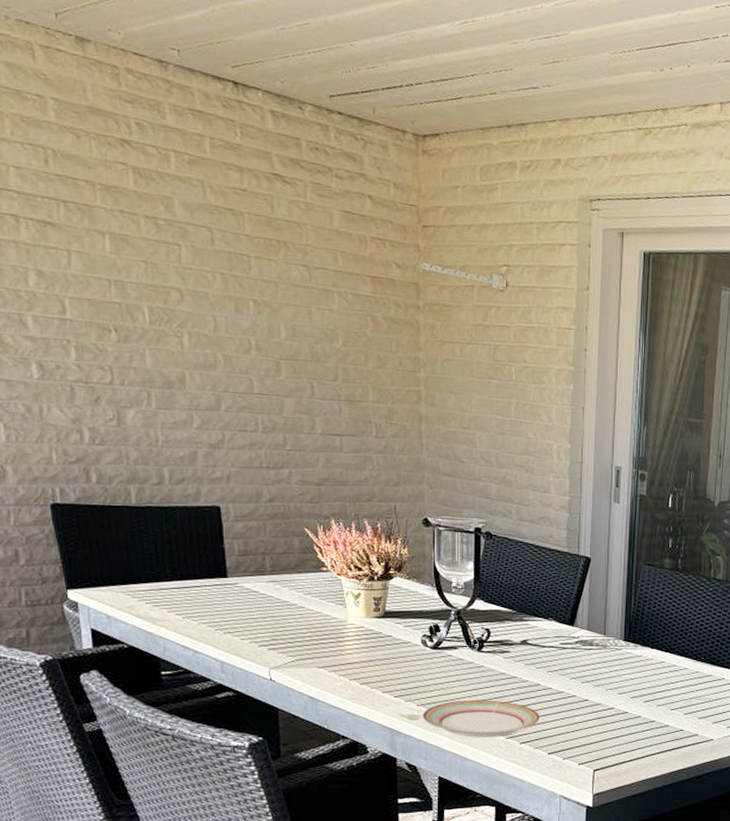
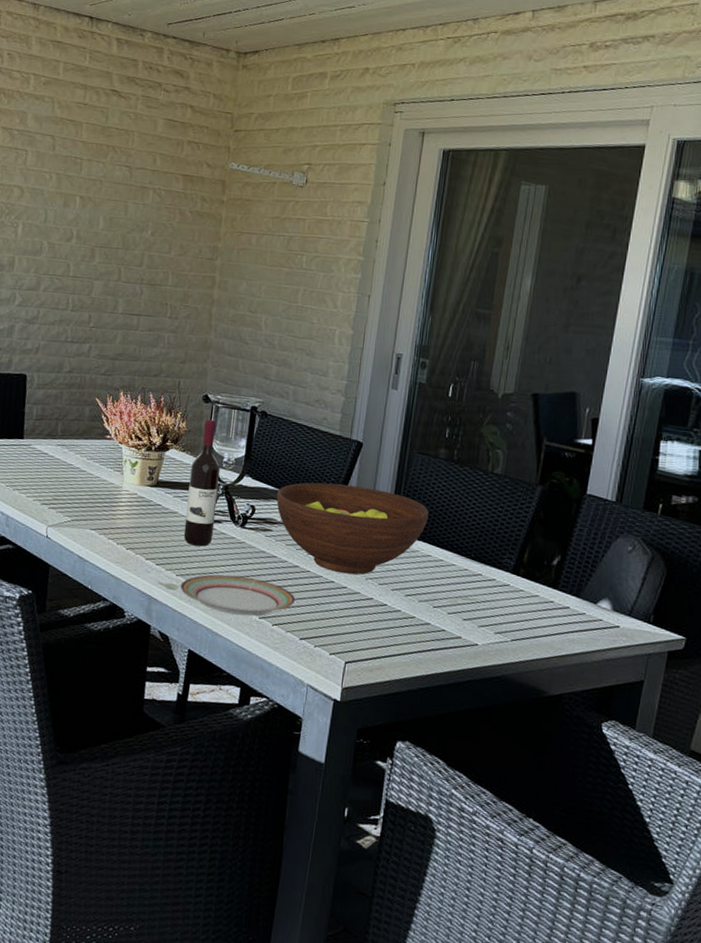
wine bottle: none [419,544,450,674] -> present [183,420,221,547]
fruit bowl: none [510,600,659,687] -> present [276,482,429,575]

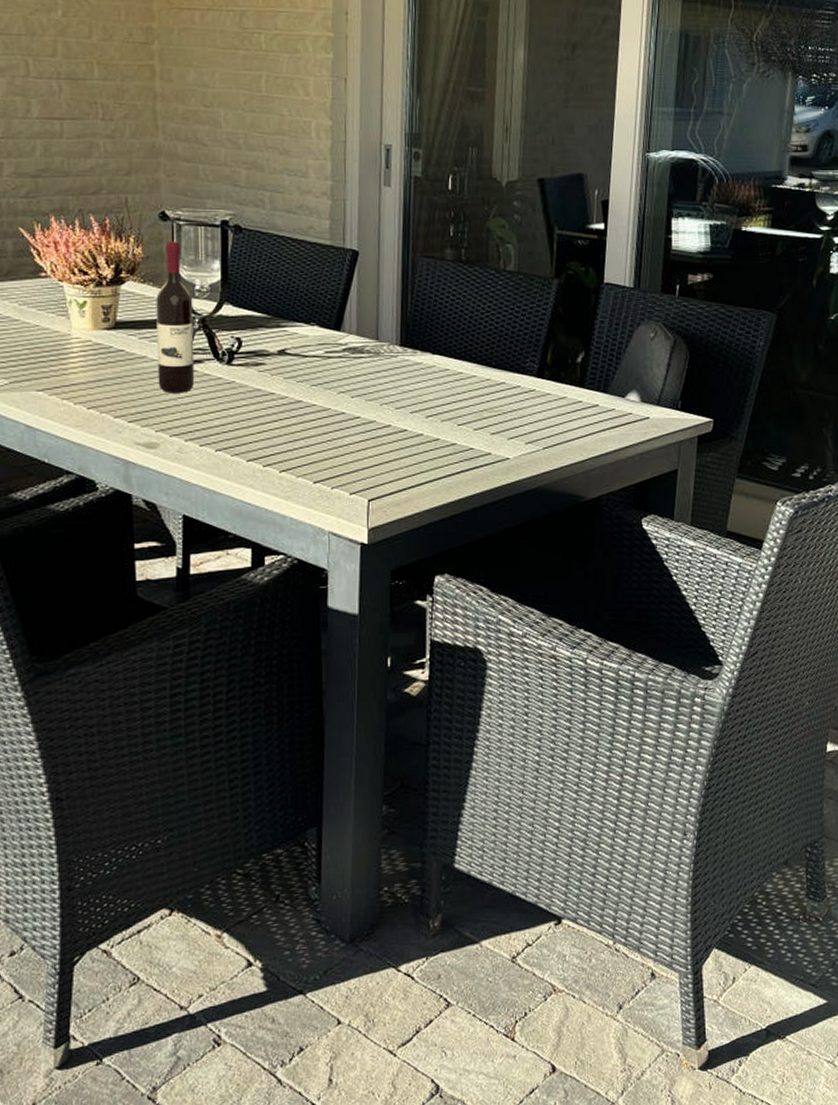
plate: present [180,574,296,616] -> none [162,421,303,467]
fruit bowl: present [276,482,429,575] -> none [265,302,442,402]

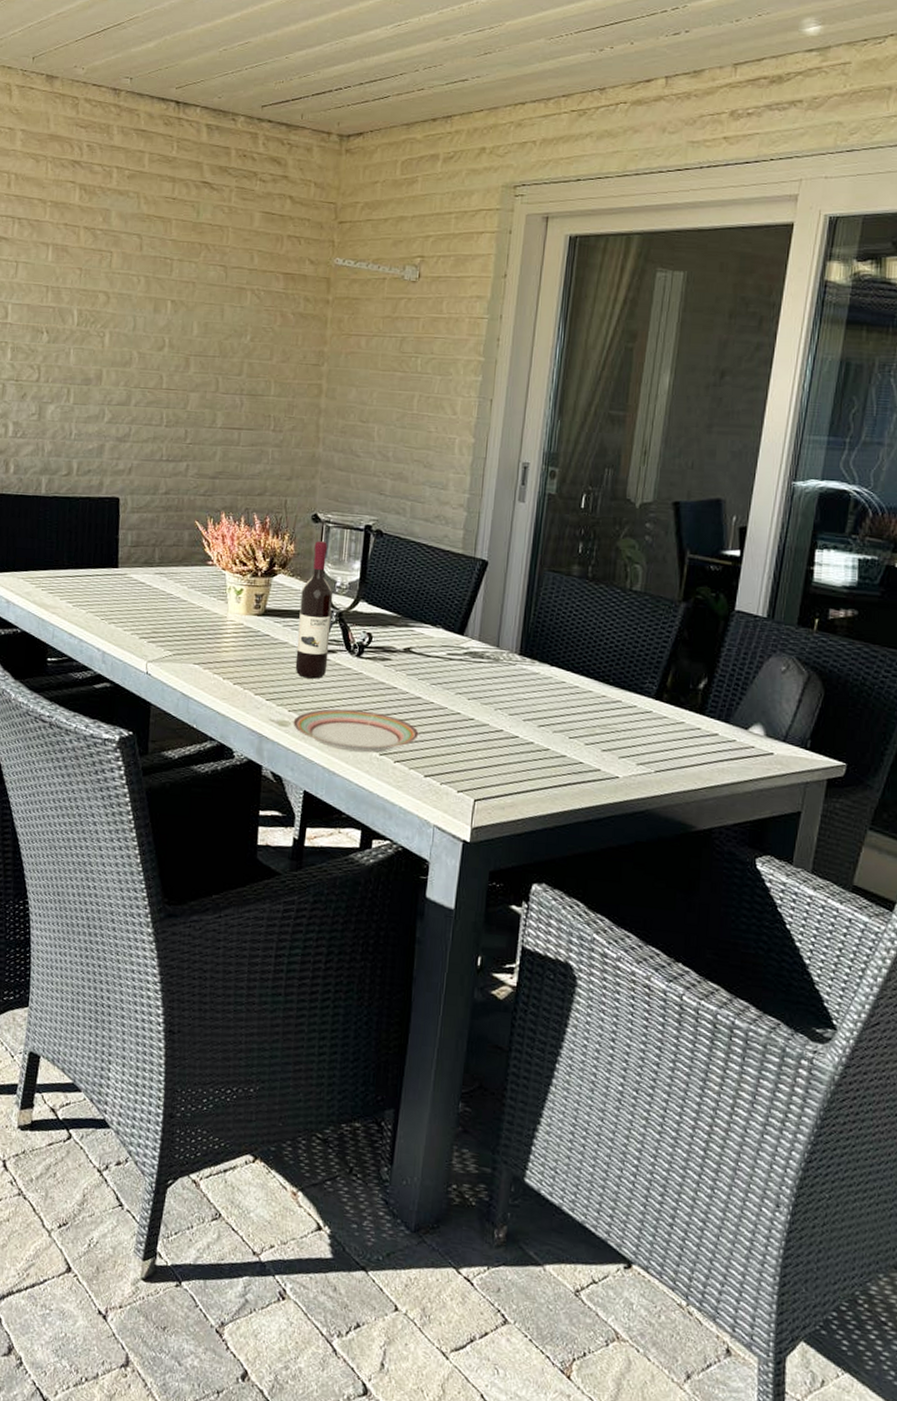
plate: none [162,421,303,467] -> present [293,709,419,752]

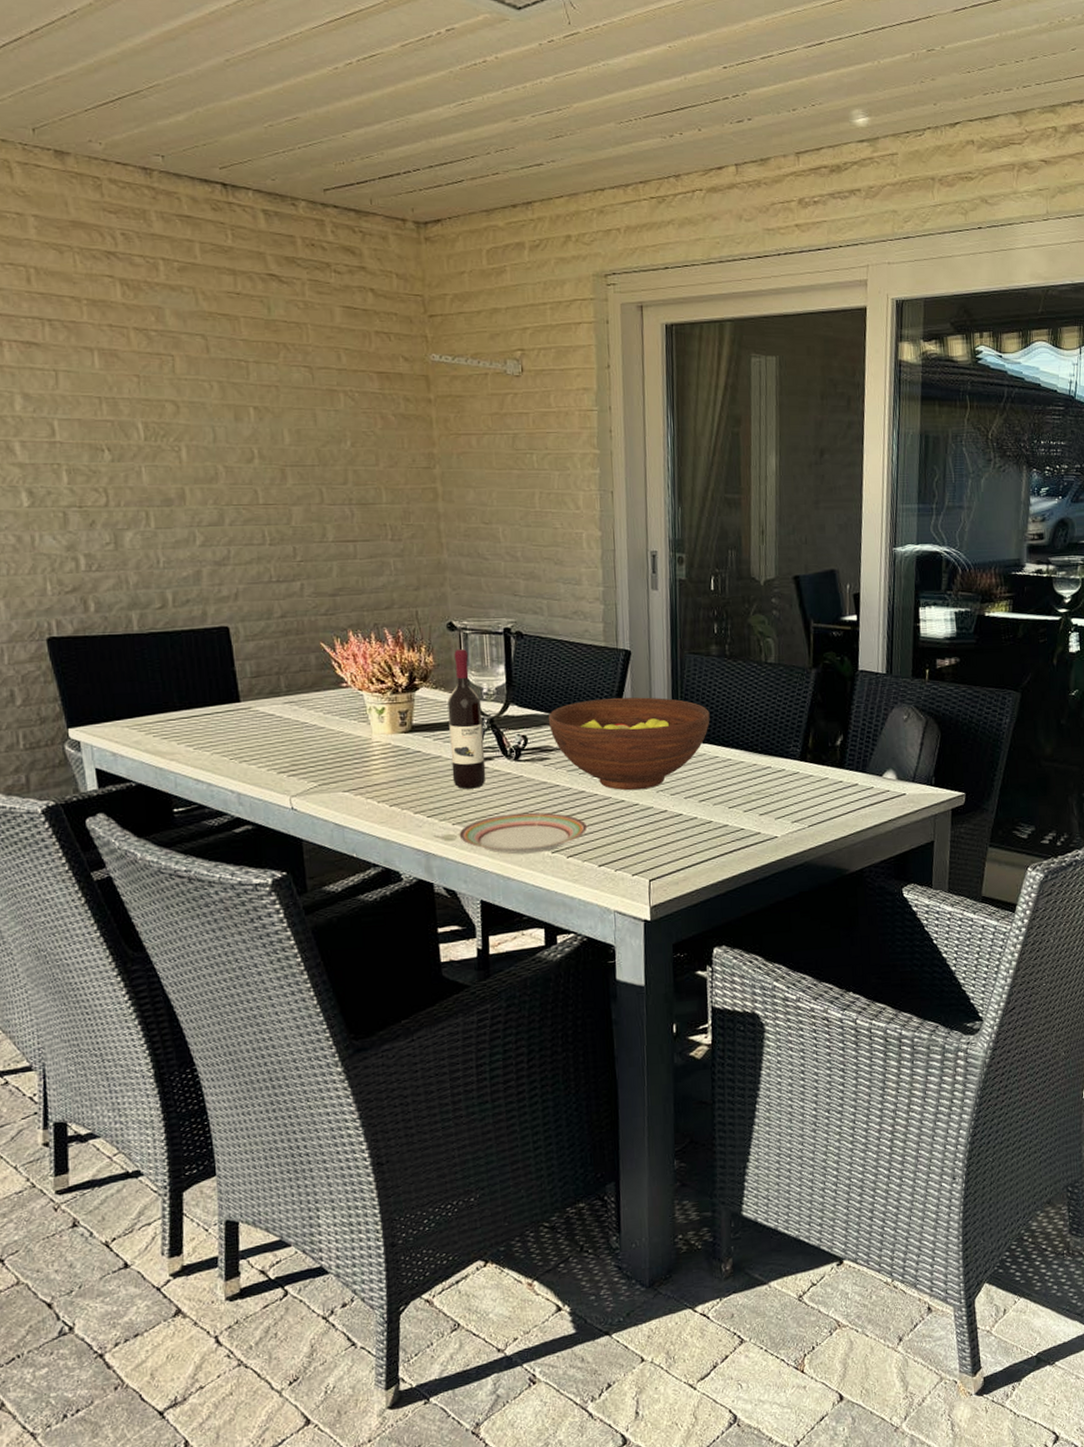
fruit bowl: none [395,606,562,705] -> present [548,697,710,791]

